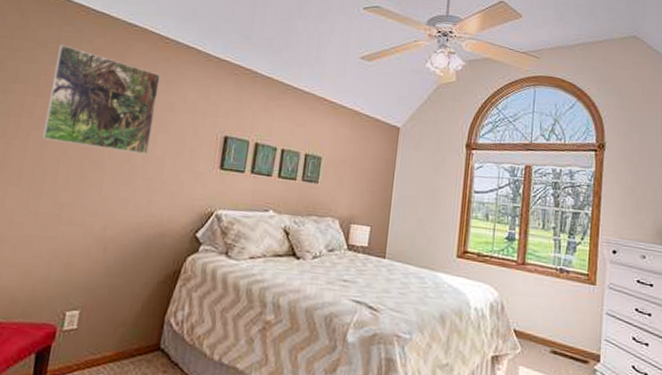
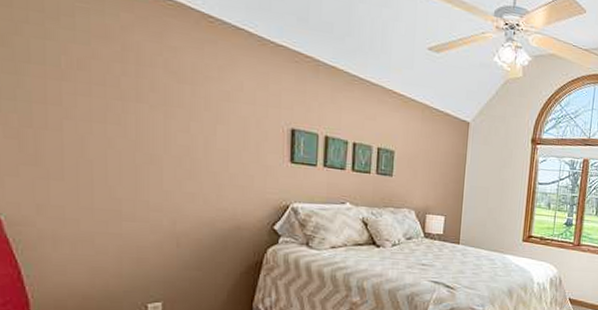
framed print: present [41,44,161,154] -> none [75,17,209,147]

